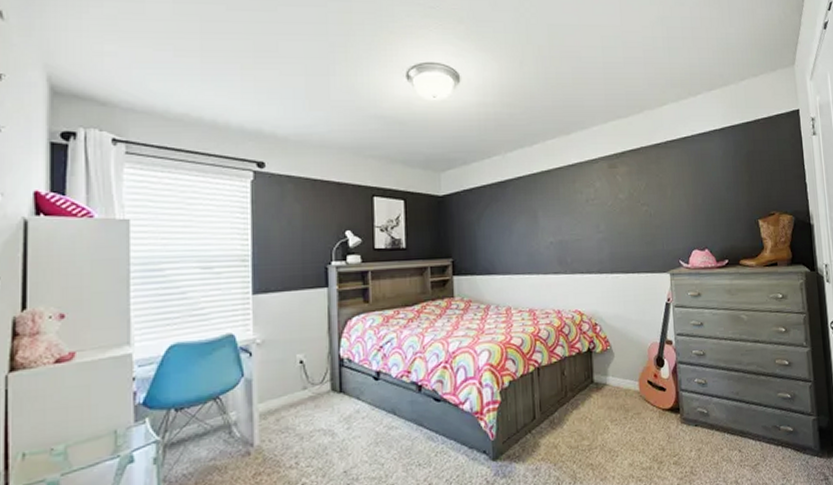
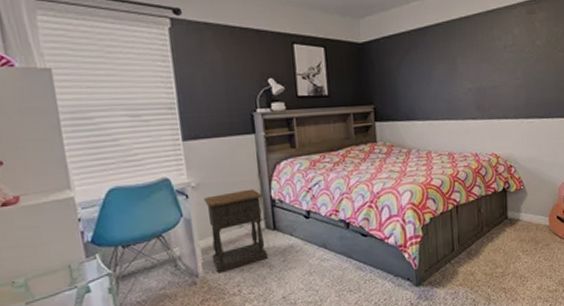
nightstand: none [268,346,331,442] -> present [204,189,268,273]

